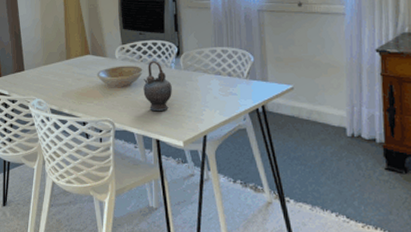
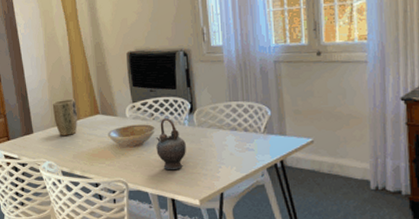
plant pot: none [44,39,68,74] -> present [52,99,78,136]

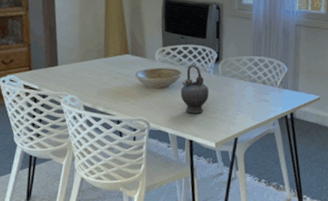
plant pot: present [52,99,78,136] -> none [81,36,107,72]

